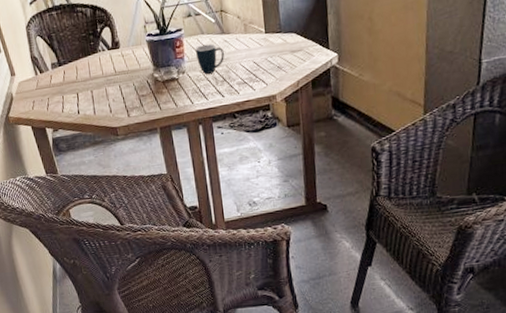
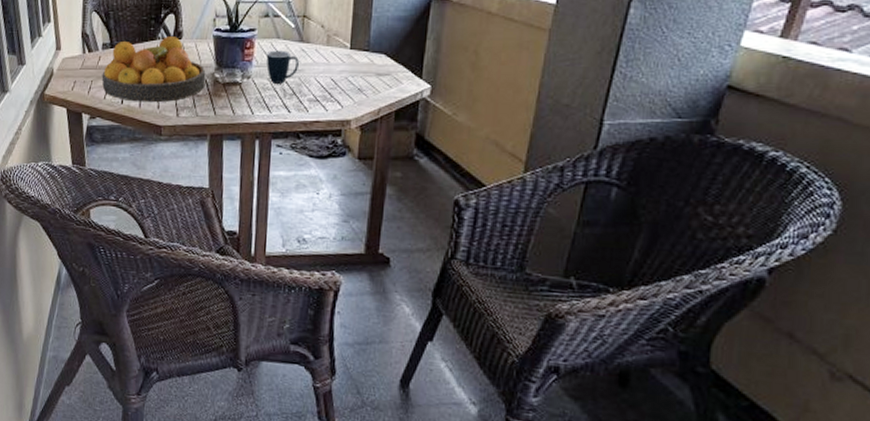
fruit bowl: none [56,46,148,111] -> present [102,35,206,103]

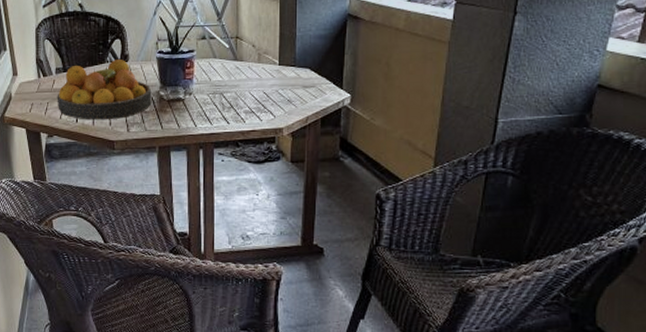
mug: present [266,50,299,84] -> none [205,68,234,98]

